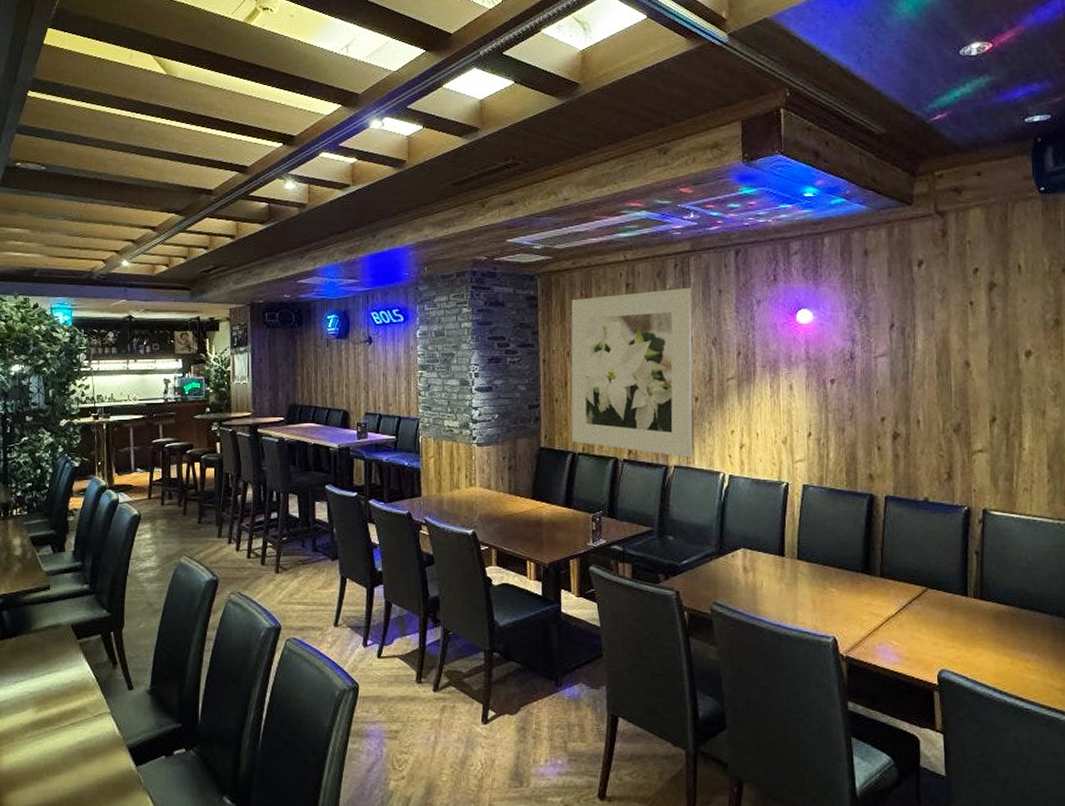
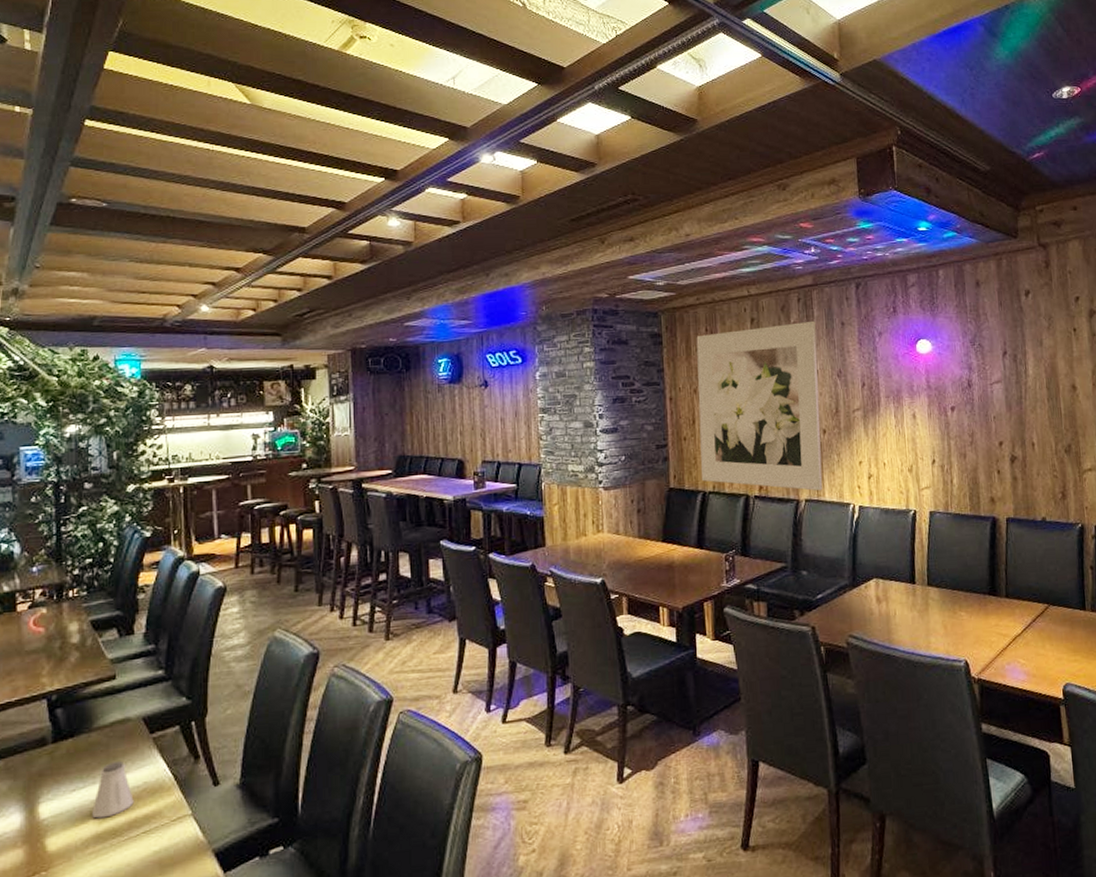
saltshaker: none [31,660,64,708] -> present [92,760,134,819]

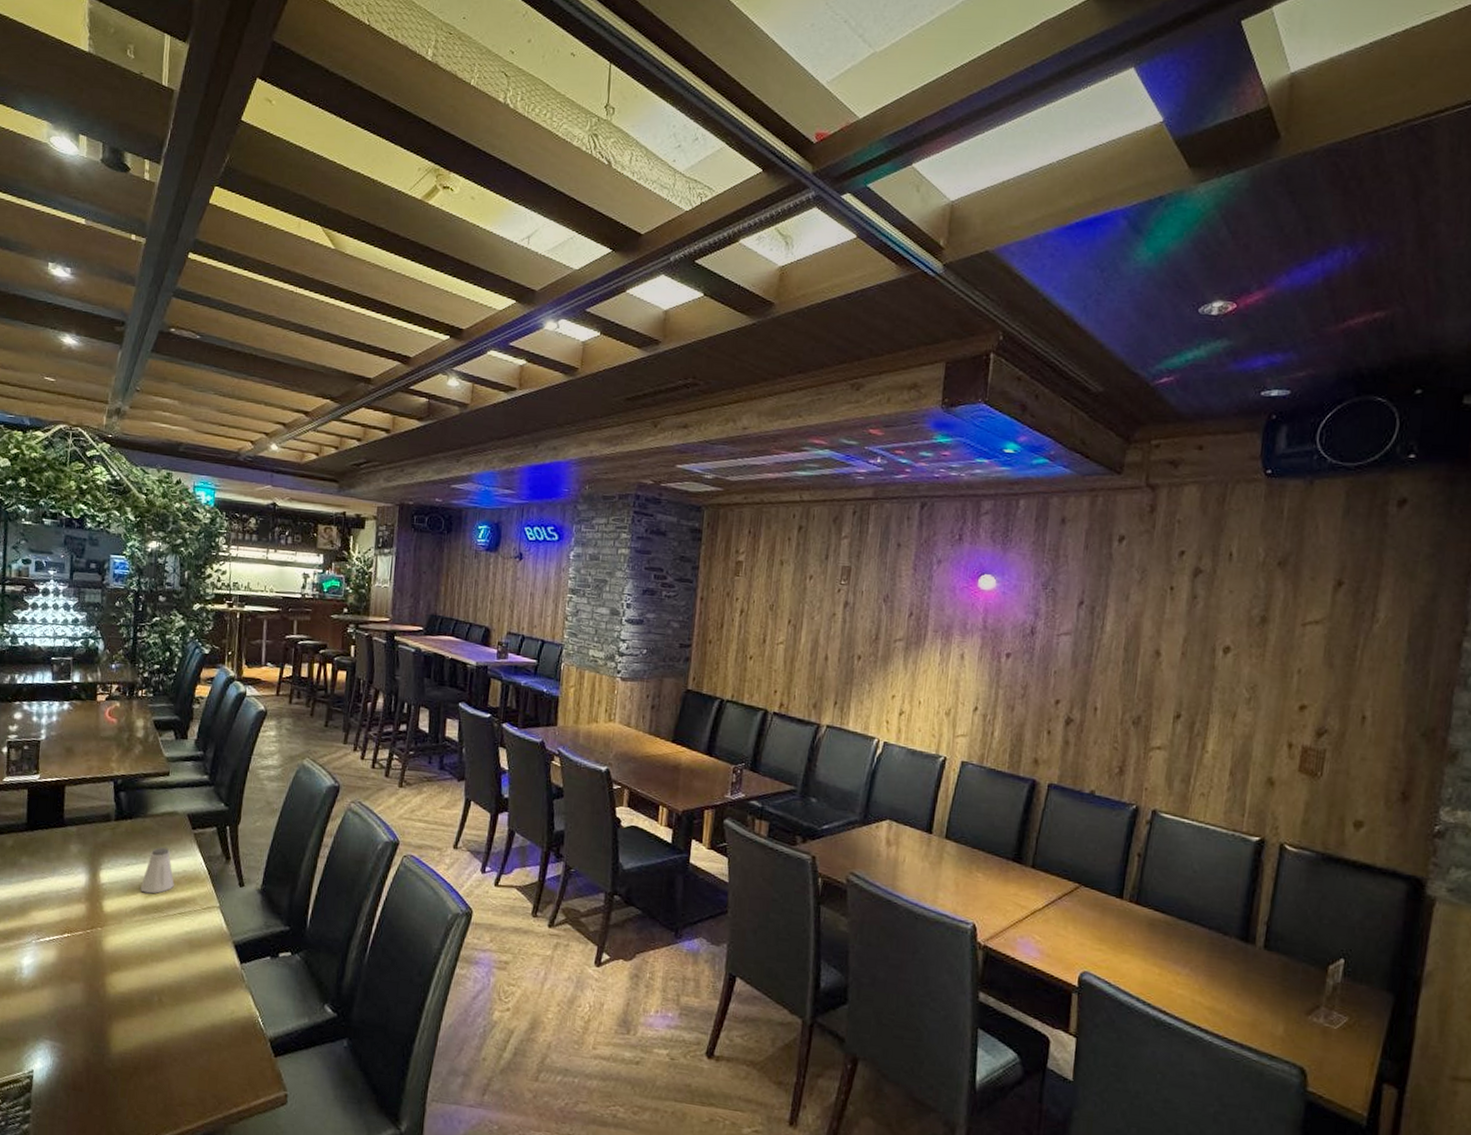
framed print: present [696,320,823,491] -> none [720,536,868,719]

